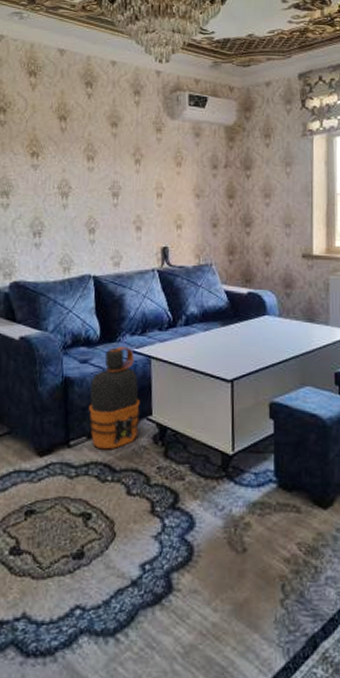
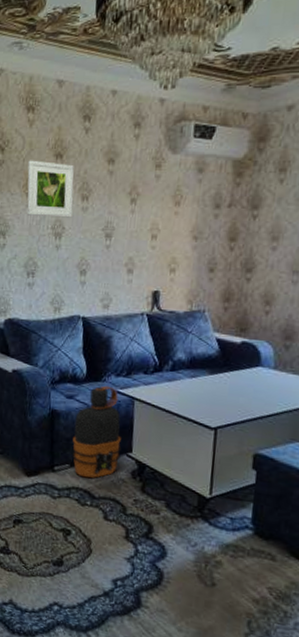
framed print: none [31,121,79,178] -> present [27,160,74,218]

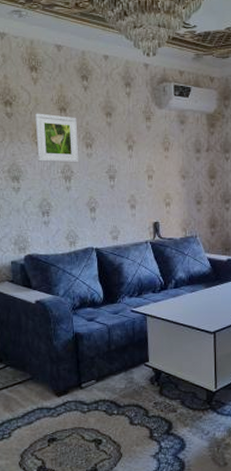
water bottle: present [72,385,122,478] -> none [96,306,140,390]

